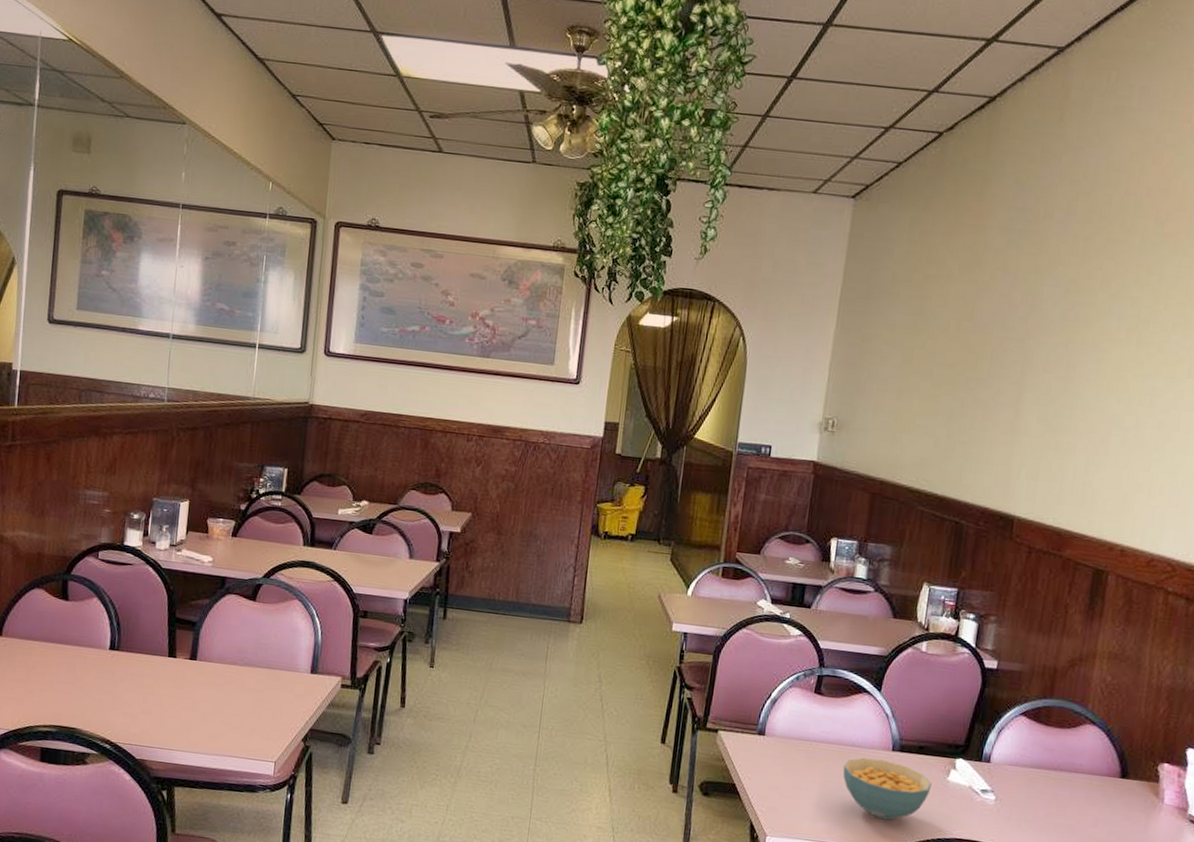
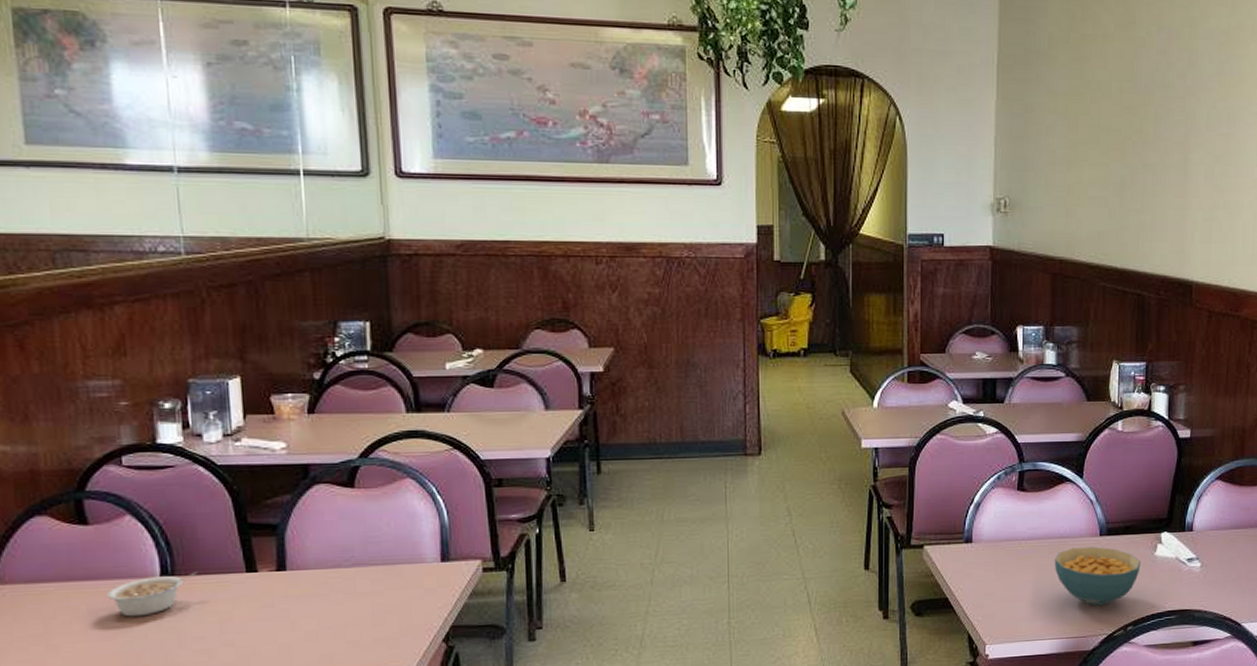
legume: none [71,648,135,679] -> present [106,572,198,617]

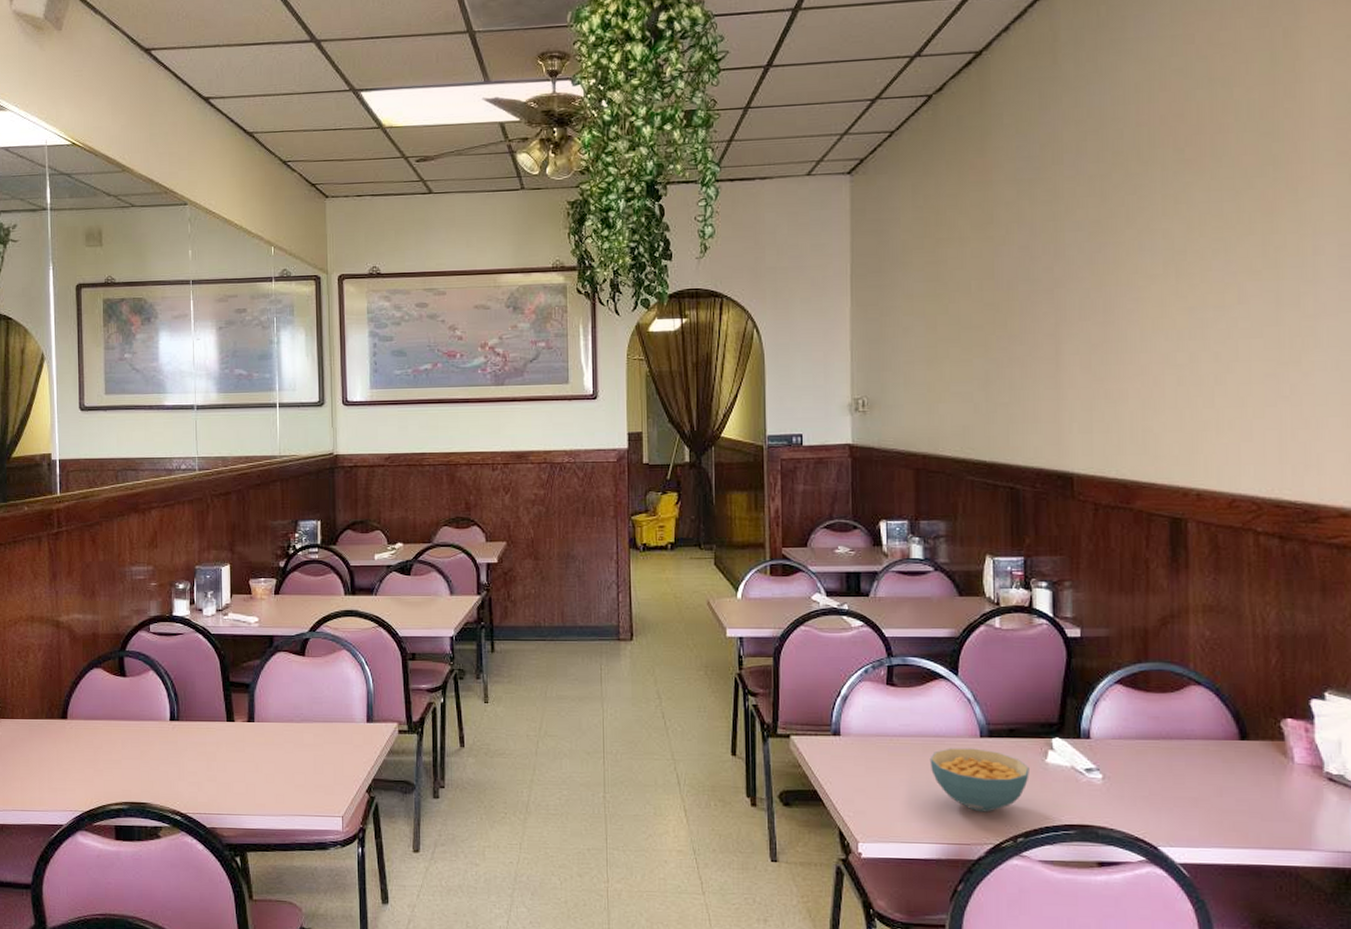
legume: present [106,572,198,617] -> none [134,719,194,752]

